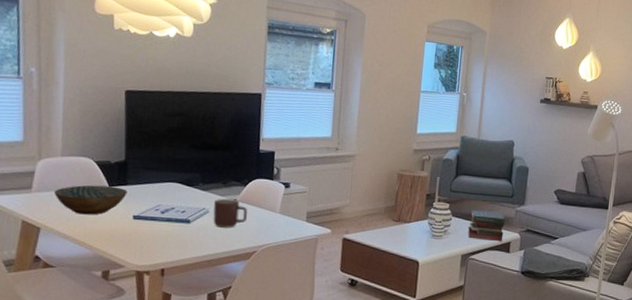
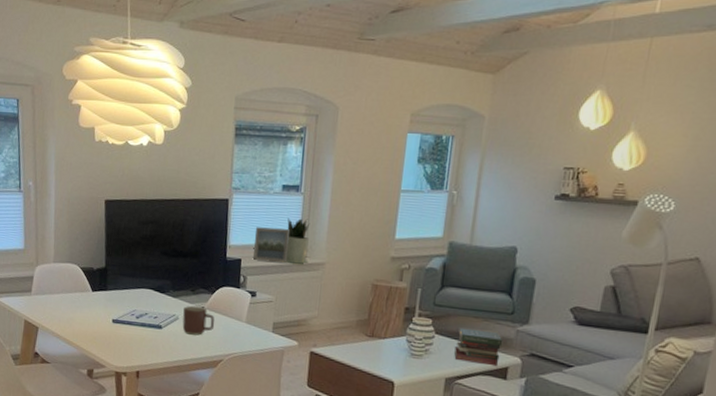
bowl: present [53,185,128,215] -> none [48,289,108,318]
picture frame: none [287,121,322,156] -> present [253,227,290,264]
planter: none [319,112,341,156] -> present [286,217,310,264]

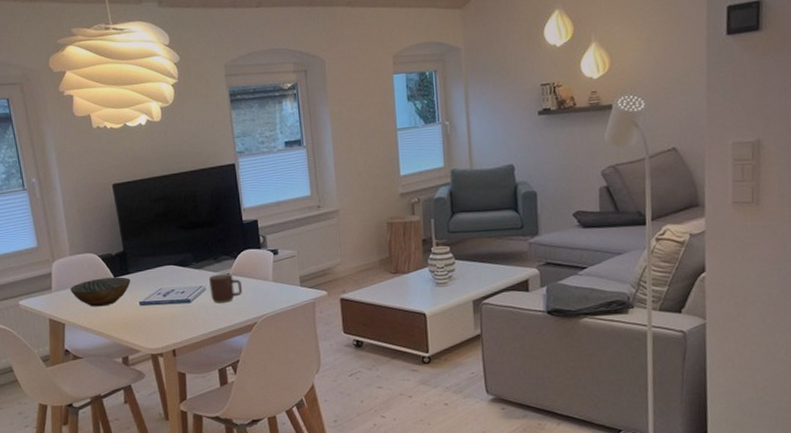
bowl: none [48,289,108,318] -> present [69,276,131,307]
picture frame: present [253,227,290,264] -> none [266,183,303,220]
planter: present [286,217,310,264] -> none [295,171,322,216]
books: present [453,328,502,367] -> none [475,248,519,282]

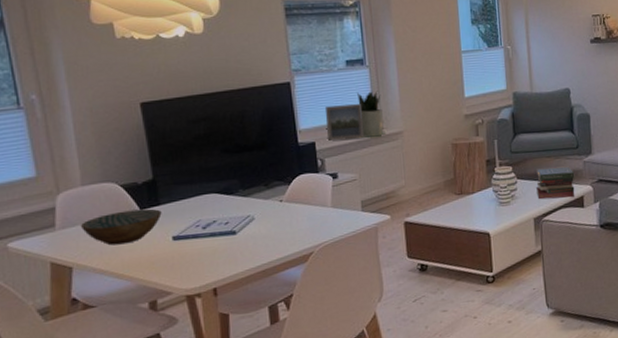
mug: present [209,273,242,303] -> none [259,200,297,234]
picture frame: none [266,183,303,220] -> present [324,104,365,142]
planter: none [295,171,322,216] -> present [357,91,386,138]
books: none [475,248,519,282] -> present [536,167,575,200]

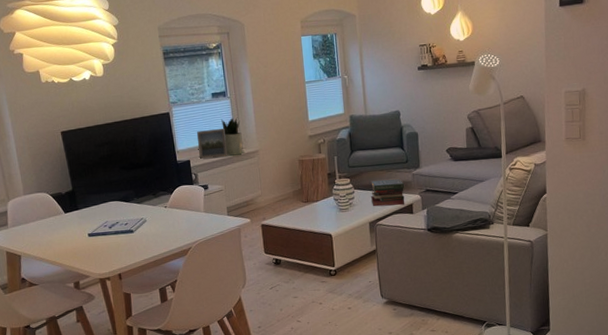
bowl: present [80,208,162,246] -> none [24,212,80,240]

